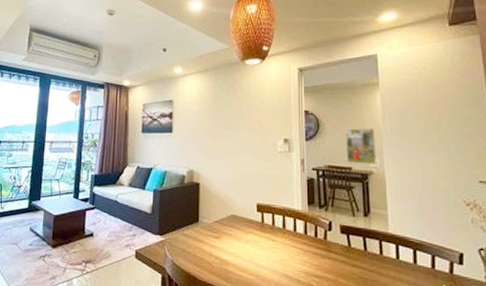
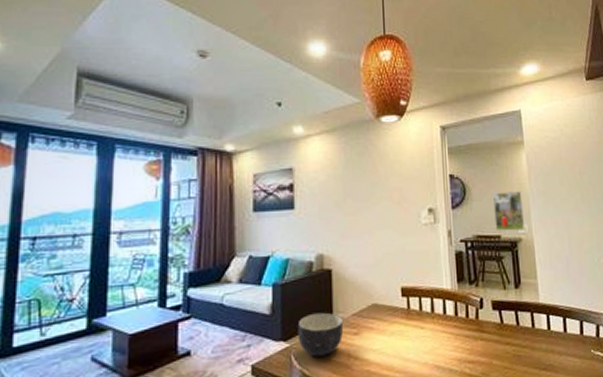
bowl: none [171,216,207,252] -> present [297,312,344,357]

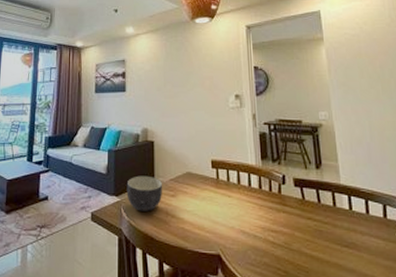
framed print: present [493,191,525,232] -> none [294,82,326,117]

